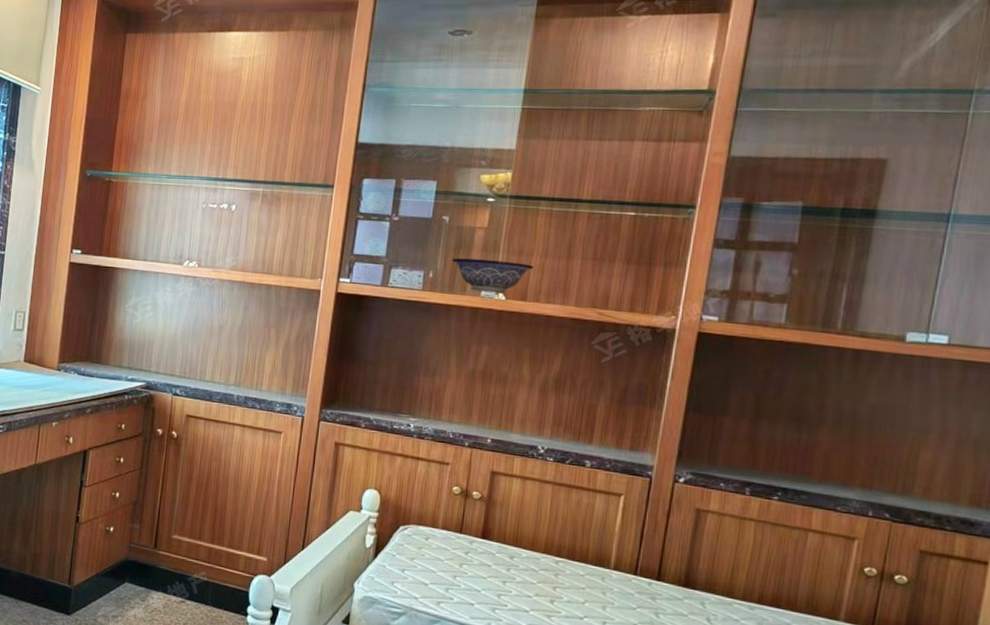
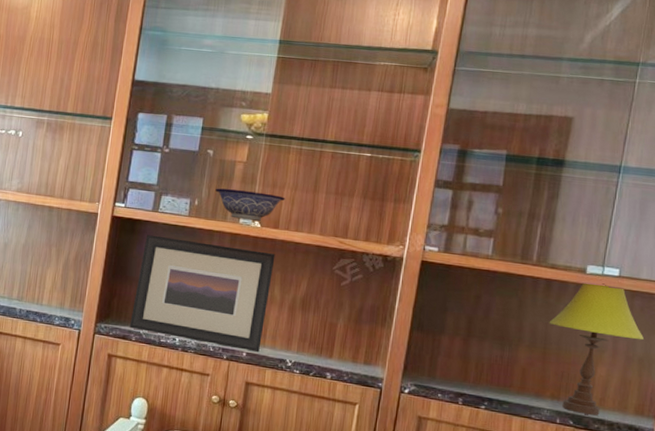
picture frame: none [358,311,523,439] -> present [129,234,275,353]
table lamp: none [858,352,982,507] -> present [549,282,645,416]

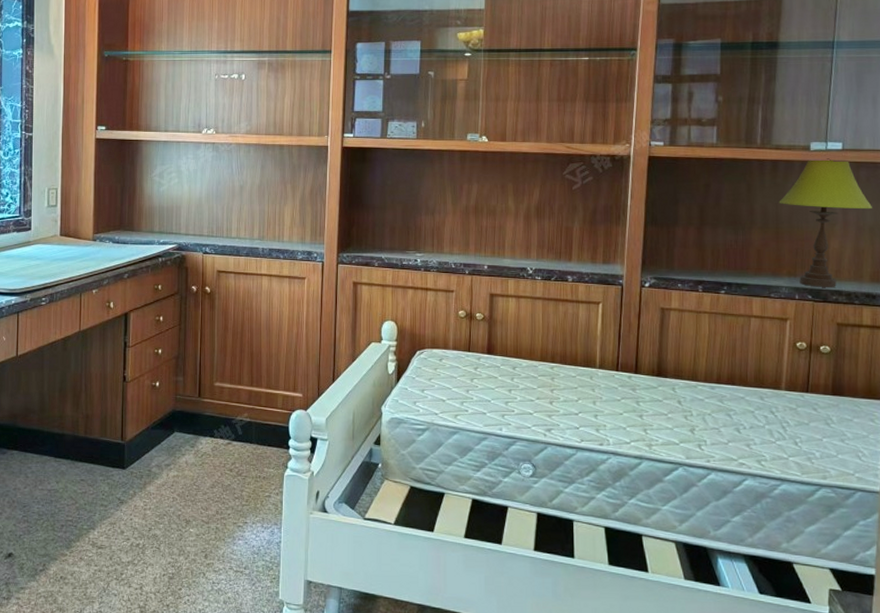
picture frame: present [129,234,275,353] -> none [371,161,506,264]
decorative bowl: present [215,188,285,221] -> none [440,107,509,136]

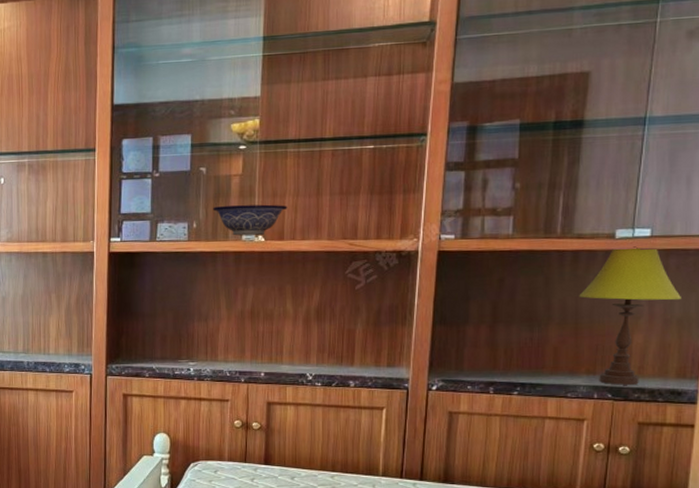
decorative bowl: none [440,107,509,136] -> present [213,204,287,236]

